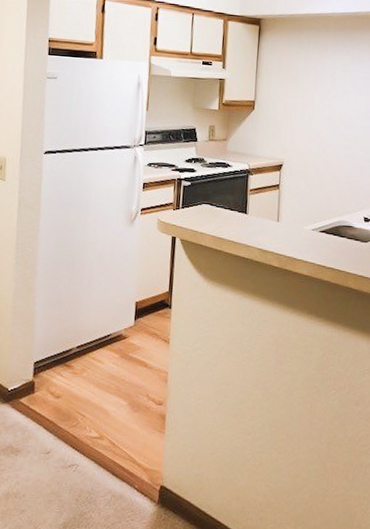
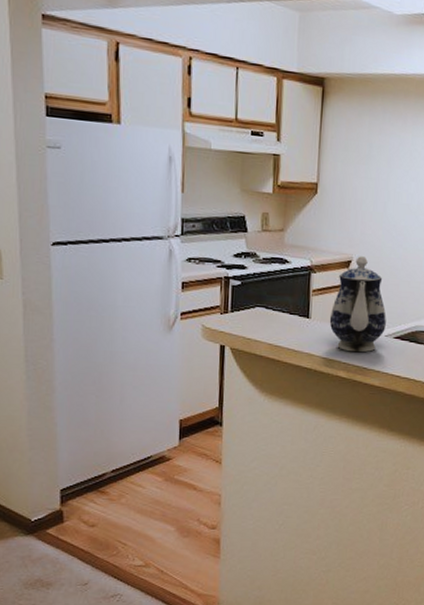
teapot: none [264,161,313,245] -> present [329,256,387,353]

